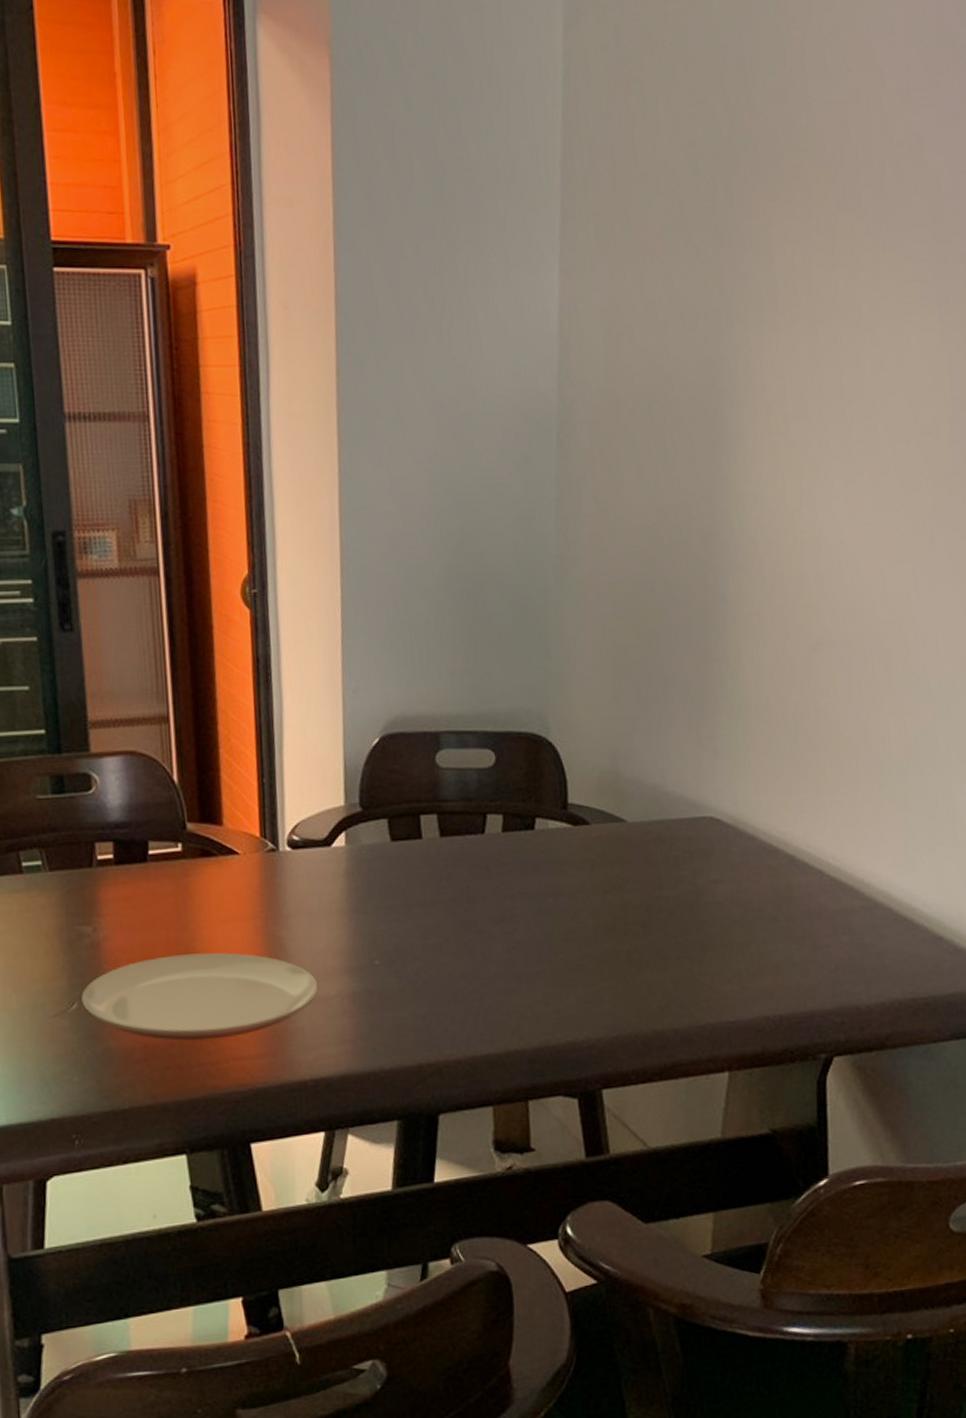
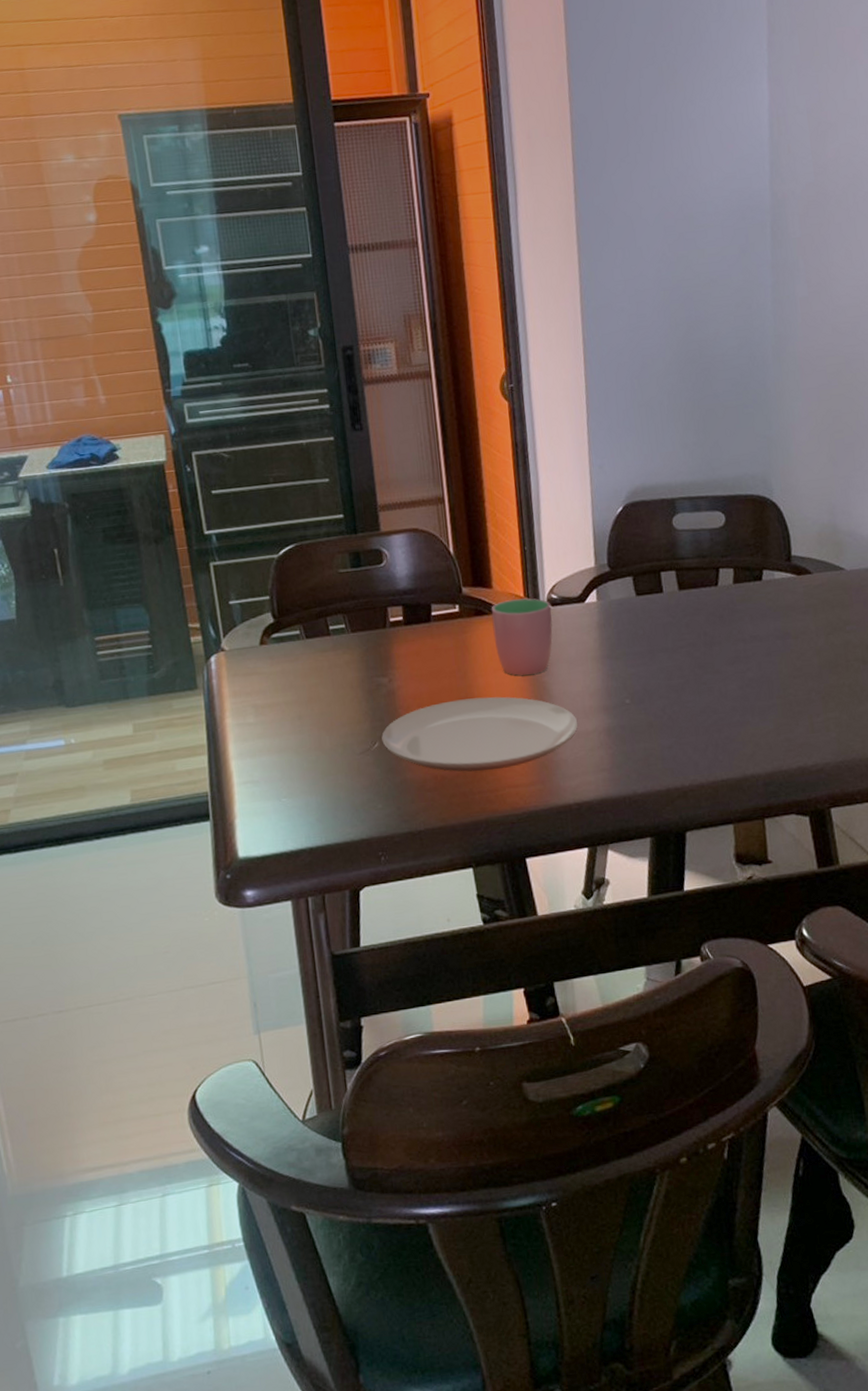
cup: none [220,838,293,929] -> present [491,598,553,676]

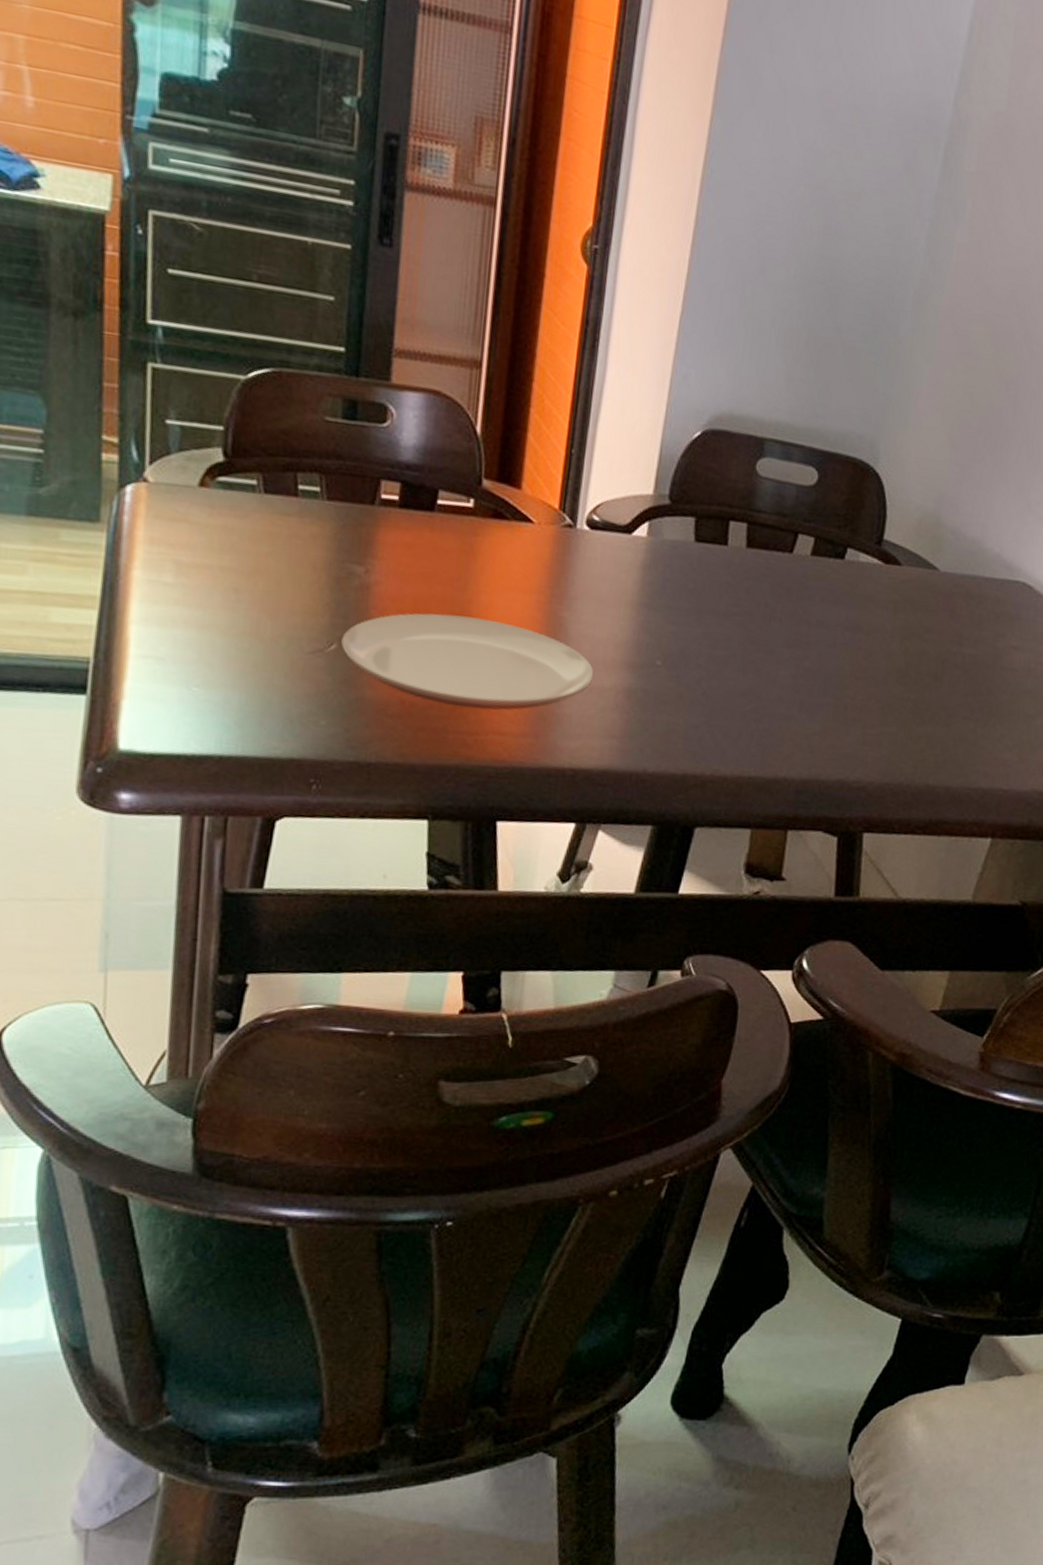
cup: present [491,598,553,676] -> none [510,508,591,606]

